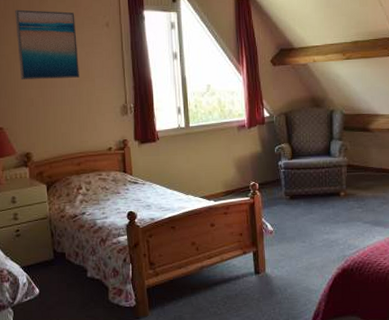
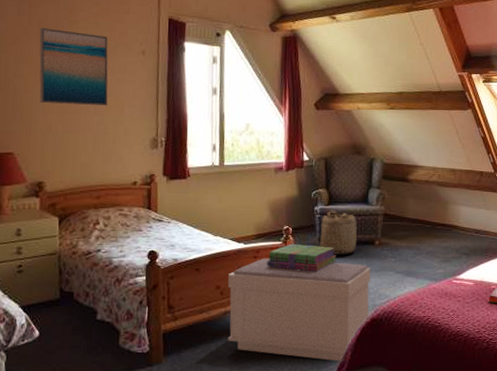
bench: none [201,213,340,312] -> present [227,258,371,362]
stack of books: none [237,198,304,225] -> present [267,243,337,272]
basket: none [286,164,322,208] -> present [320,210,357,255]

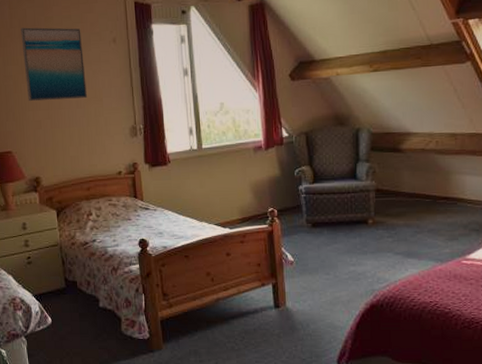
bench: present [227,258,371,362] -> none [216,242,368,350]
stack of books: present [267,243,337,272] -> none [254,226,327,255]
basket: present [320,210,357,255] -> none [307,188,348,237]

